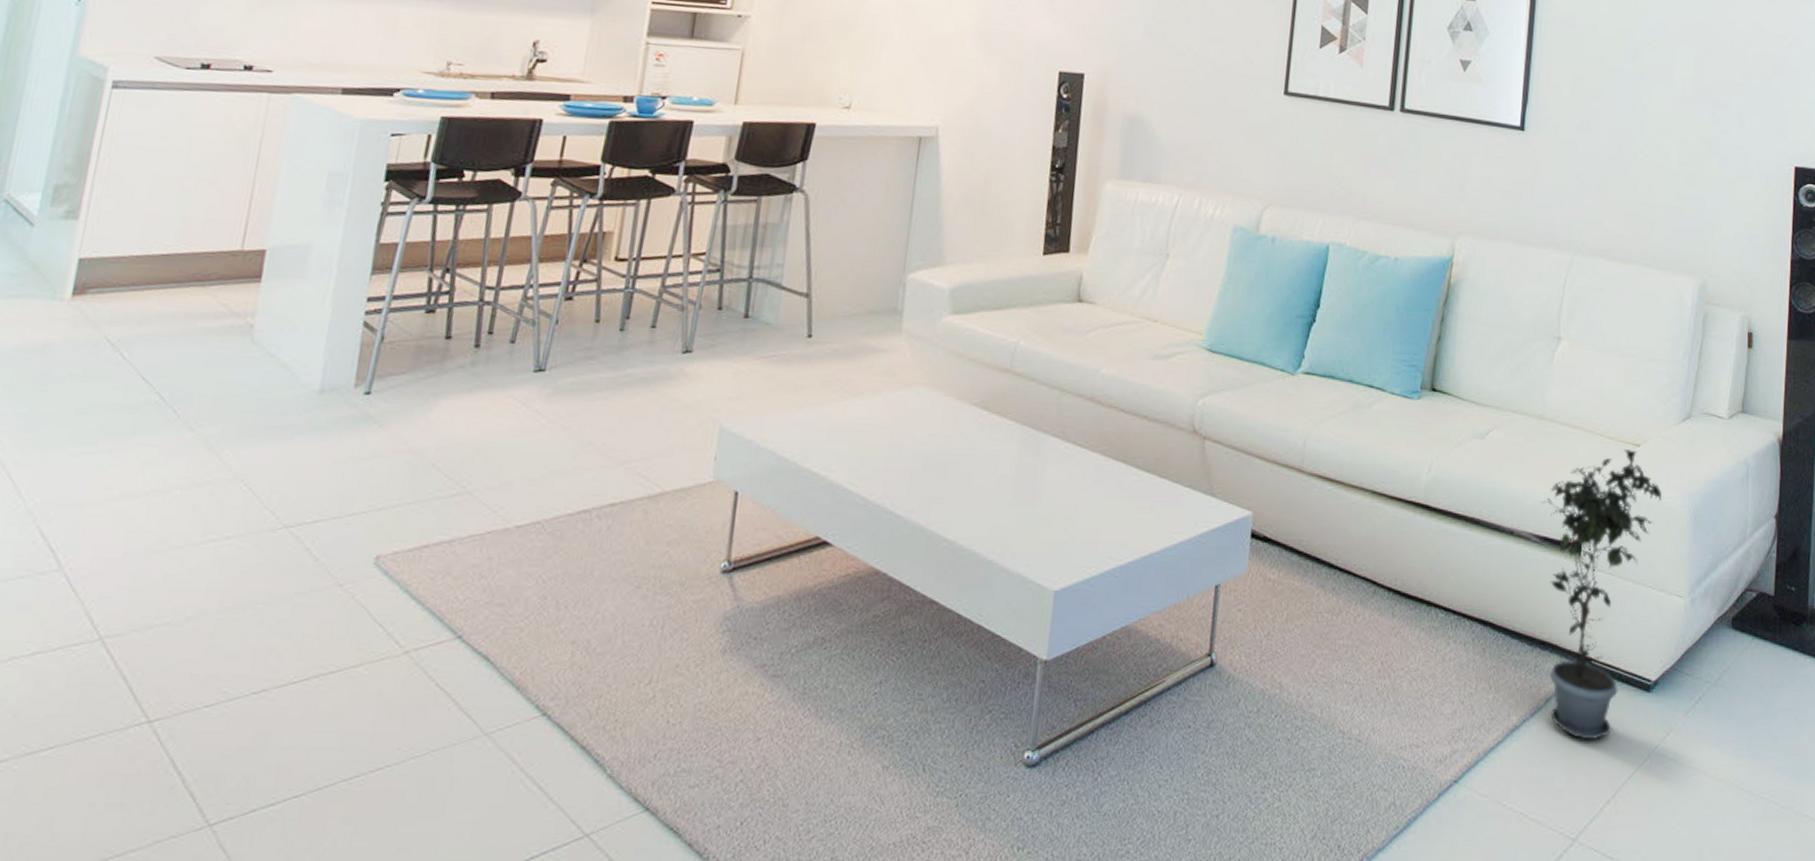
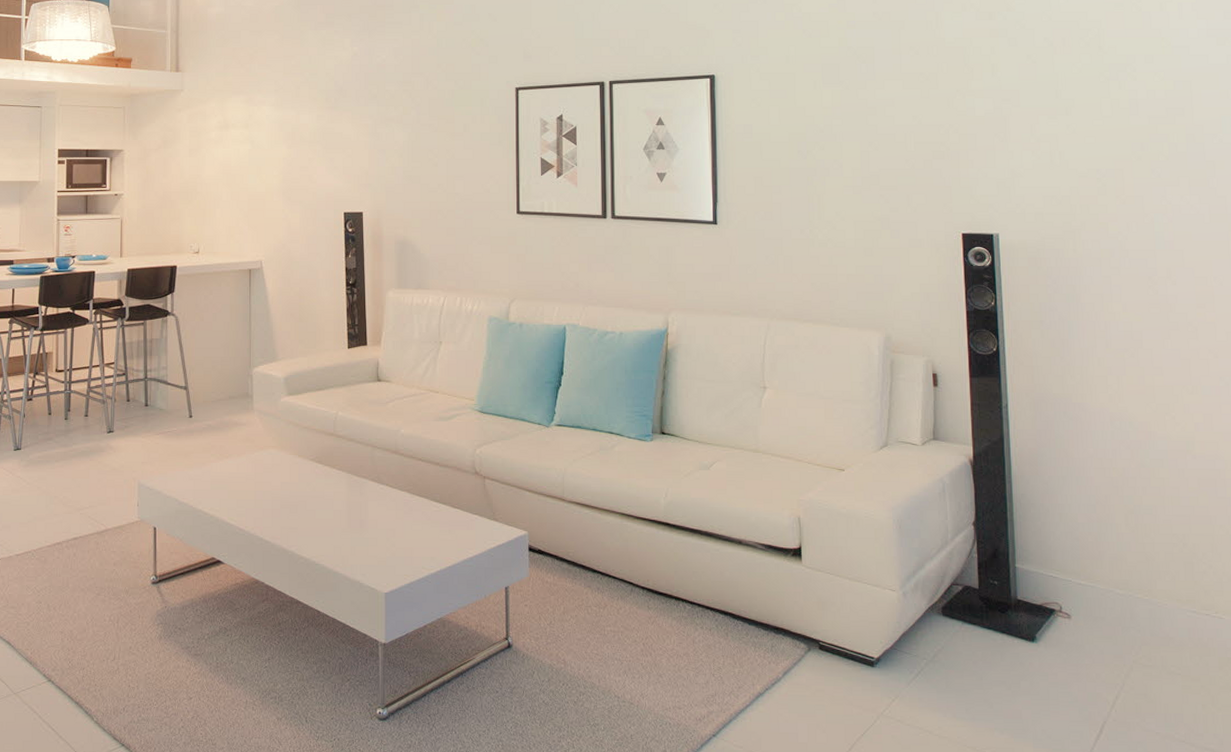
potted plant: present [1541,449,1662,740] -> none [763,473,868,705]

